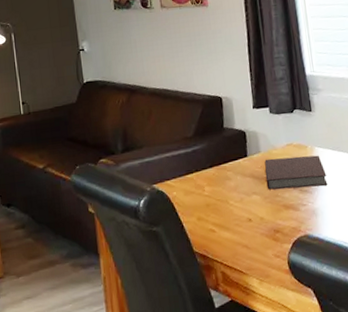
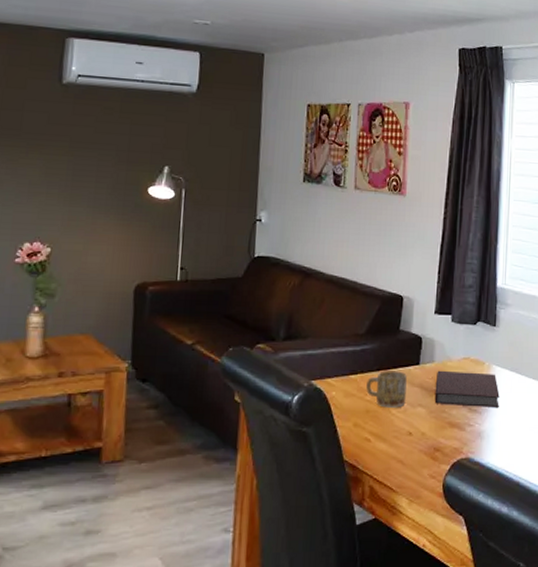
mug: none [202,165,241,200] -> present [366,371,407,408]

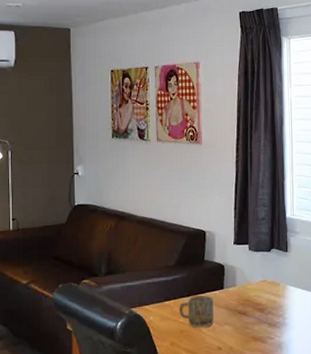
notebook: present [434,370,500,408] -> none [238,292,295,322]

